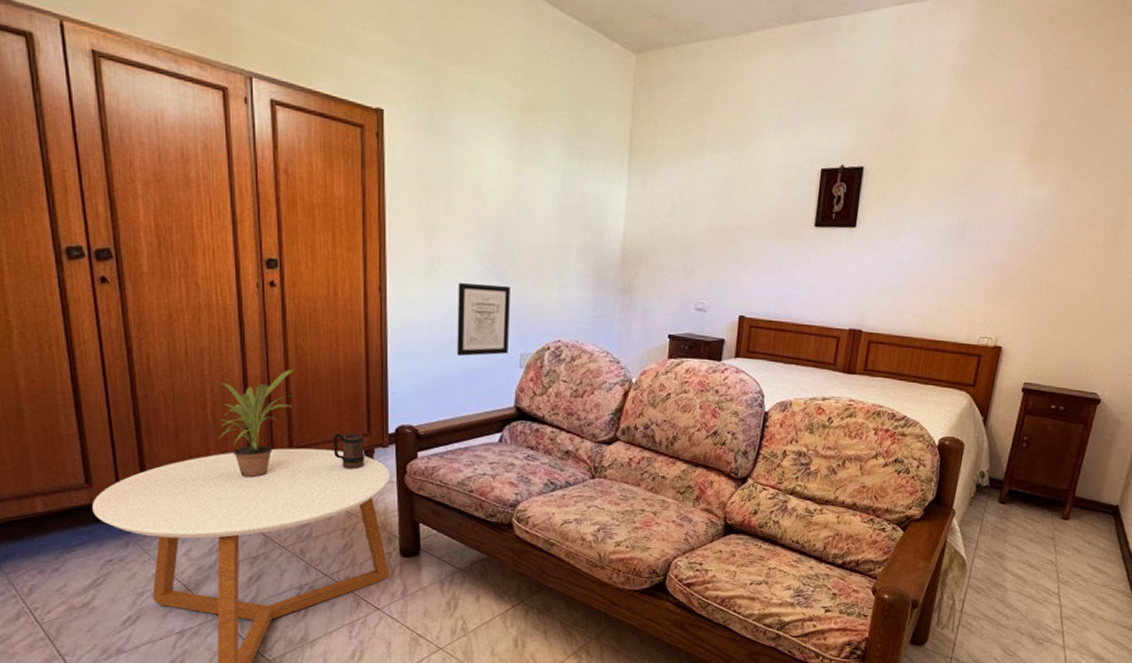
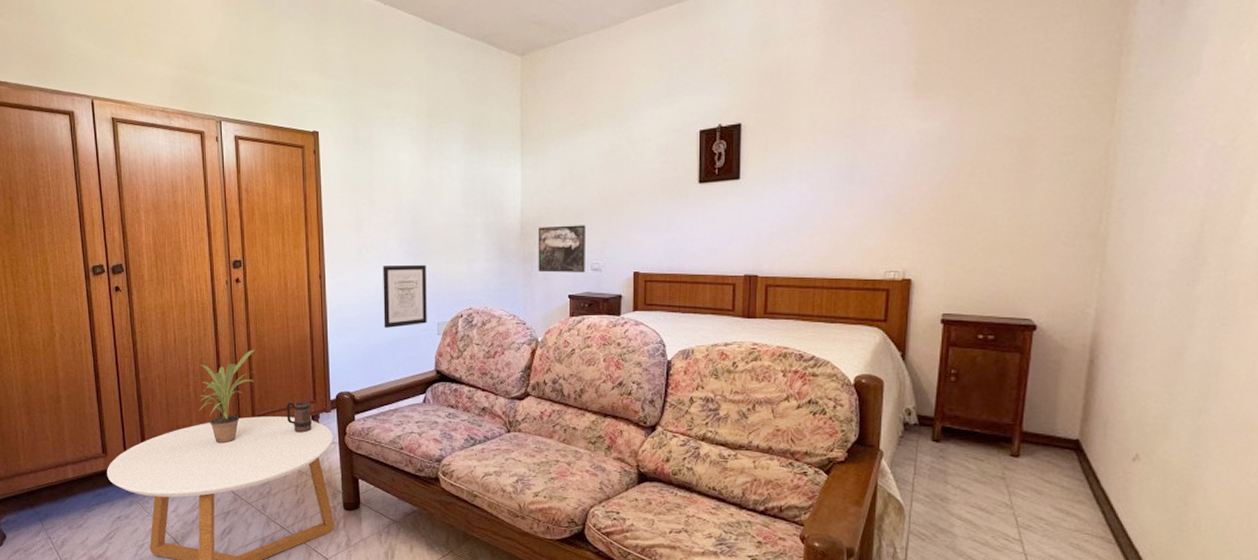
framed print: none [637,256,694,311] -> present [538,225,586,273]

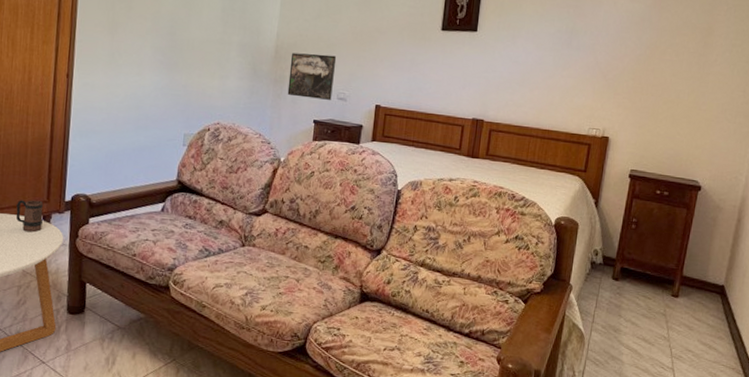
wall art: present [383,264,427,328] -> none [129,72,179,135]

